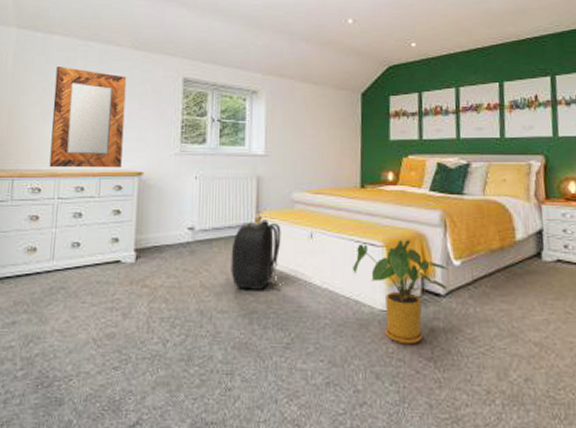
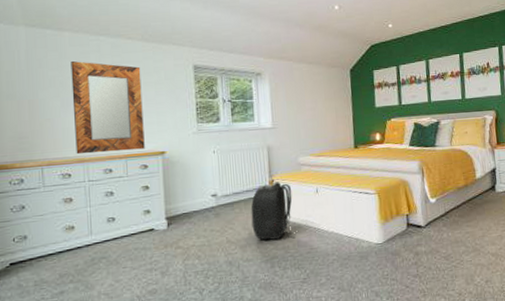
house plant: present [353,240,449,345] -> none [352,186,427,268]

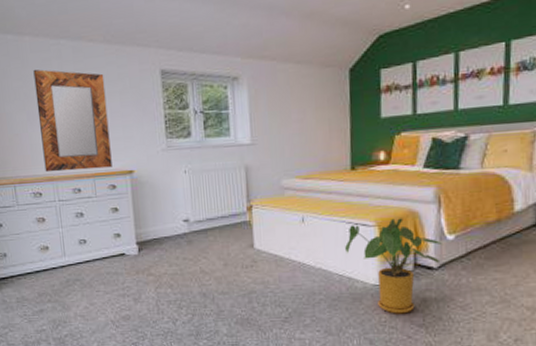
backpack: present [251,181,296,240] -> none [226,207,277,273]
house plant: none [352,186,427,268] -> present [345,218,442,314]

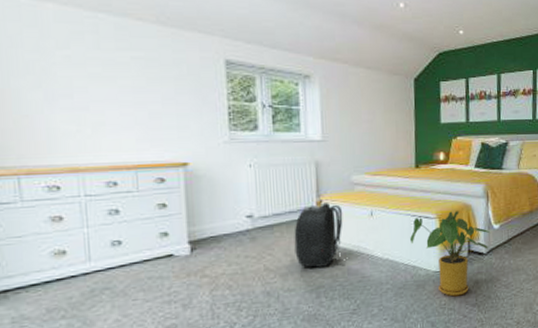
home mirror: present [33,69,112,173] -> none [57,43,161,162]
backpack: none [226,207,277,273] -> present [294,202,346,268]

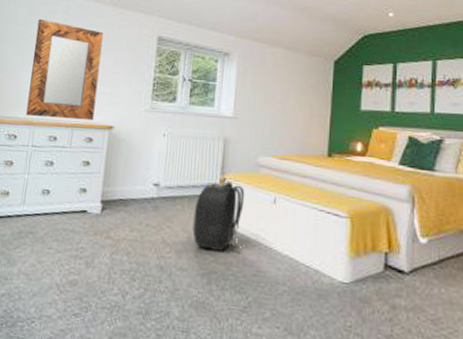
home mirror: none [57,43,161,162] -> present [26,20,104,121]
house plant: present [410,211,490,297] -> none [315,212,414,320]

